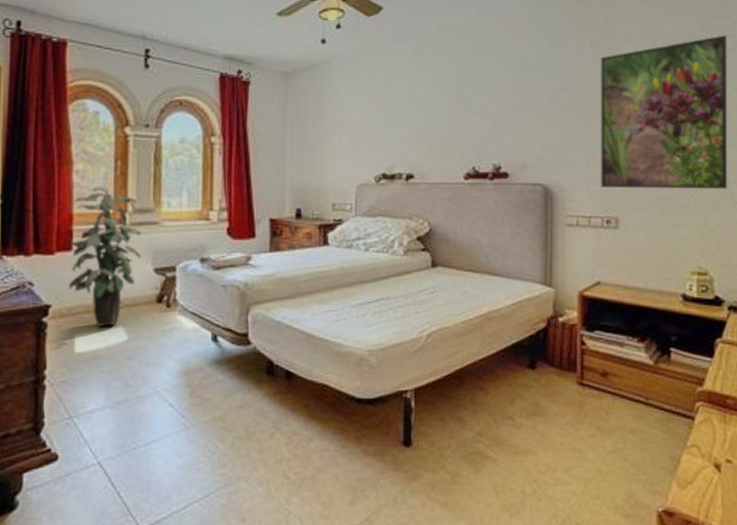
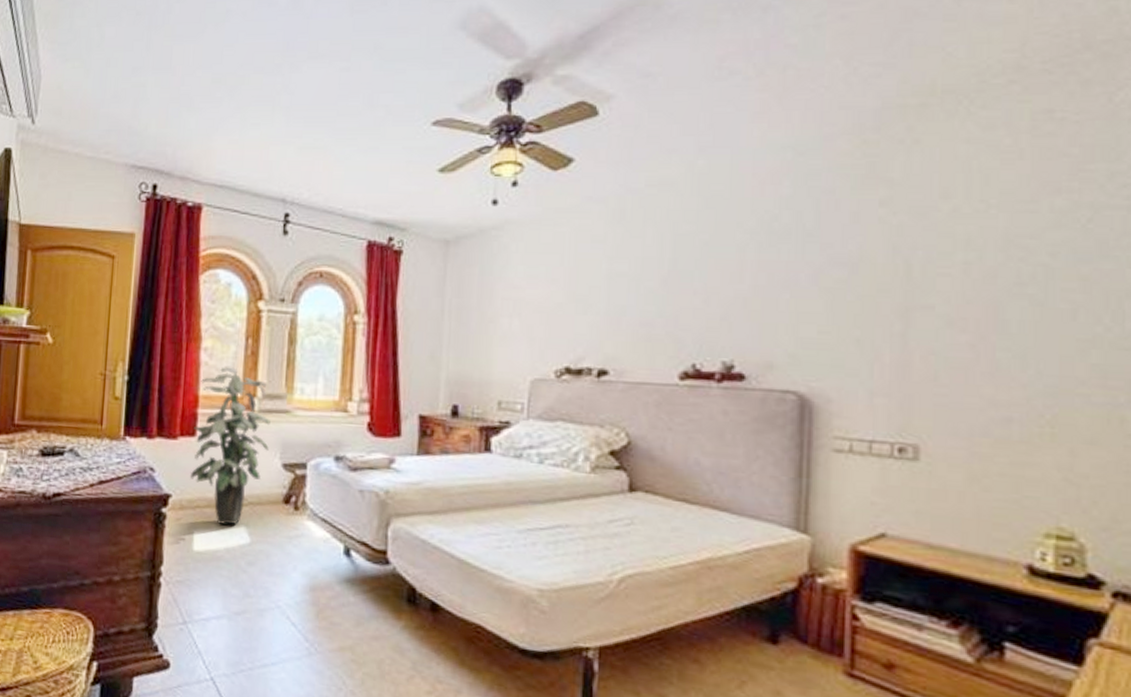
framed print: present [600,35,728,190] -> none [890,186,1119,416]

